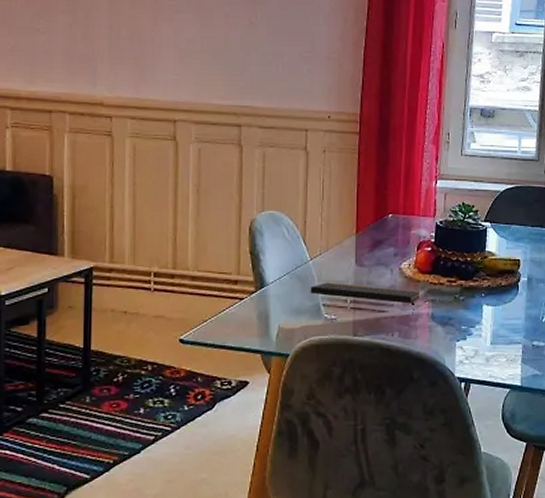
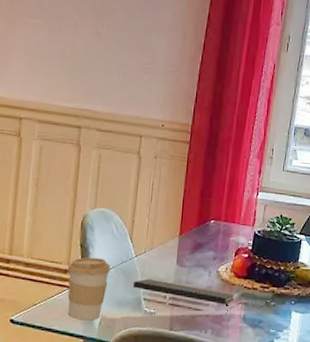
coffee cup: none [237,264,285,334] -> present [67,257,111,321]

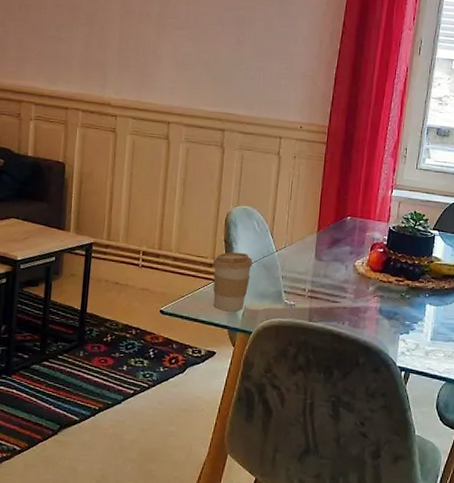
notepad: present [132,278,235,316] -> none [273,272,371,308]

